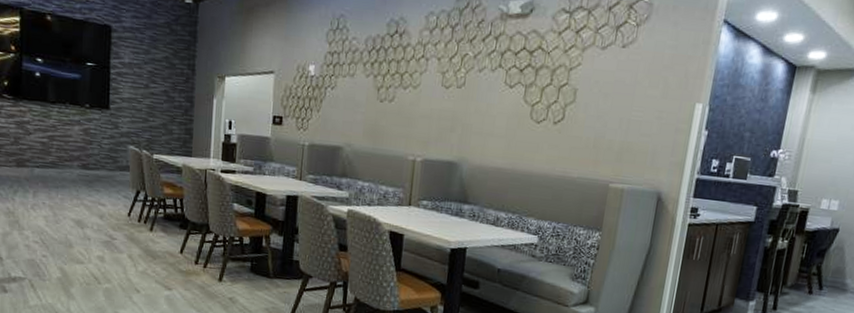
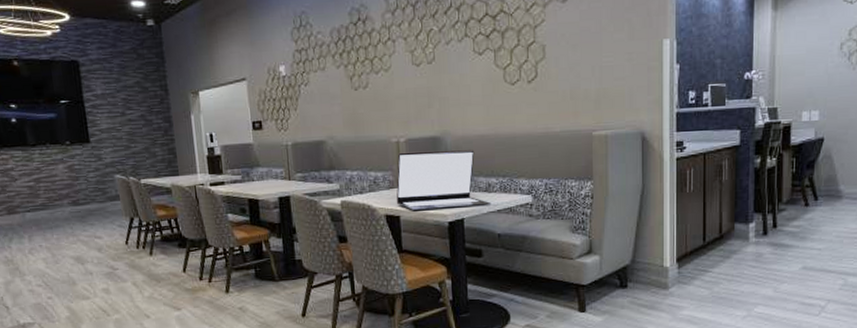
laptop: none [402,171,497,239] -> present [396,150,492,211]

